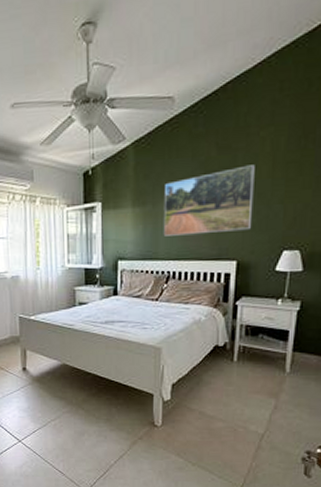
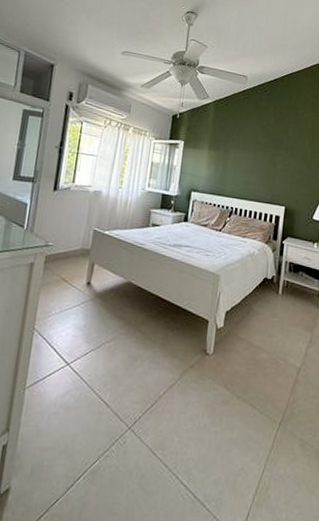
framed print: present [163,165,255,236] -> none [230,135,301,184]

